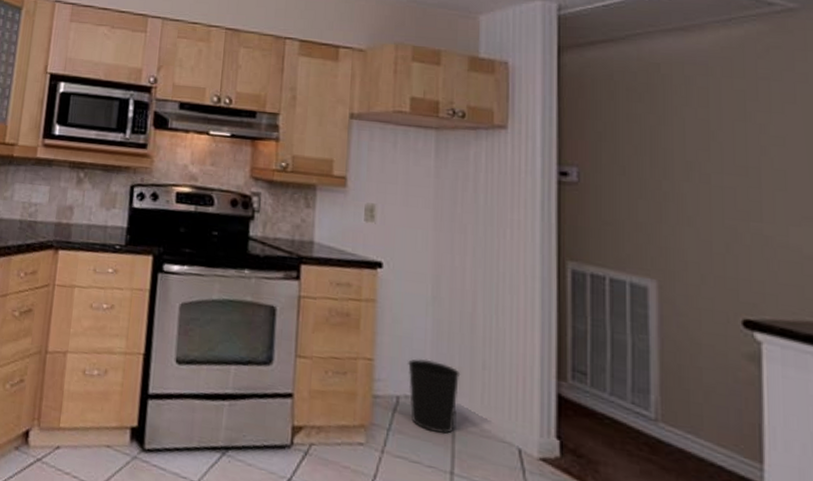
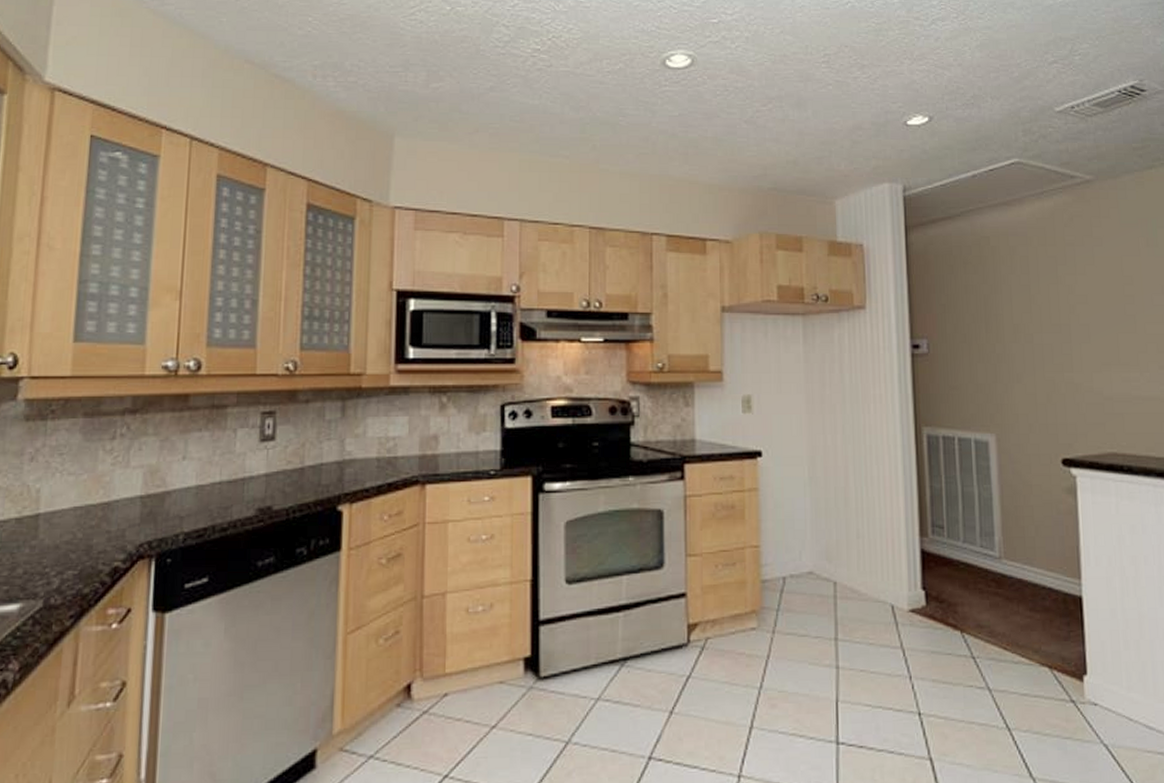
wastebasket: present [407,359,461,435] -> none [790,537,838,605]

